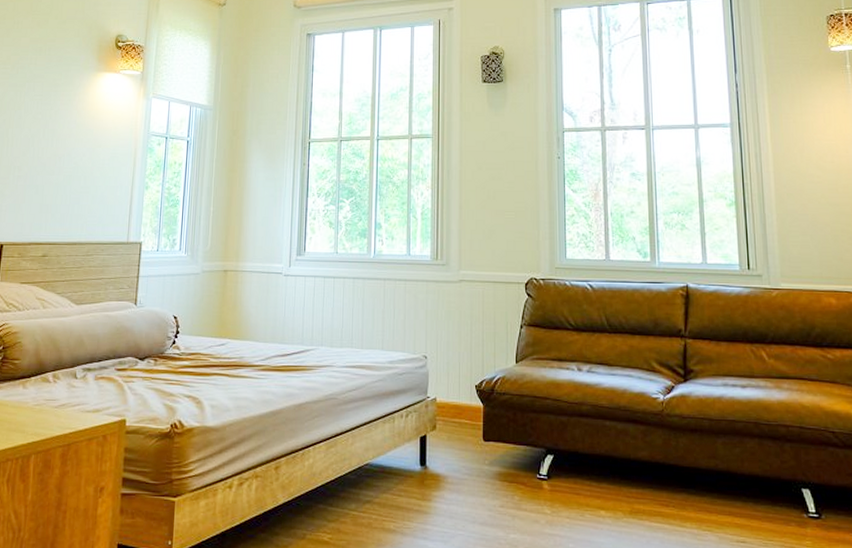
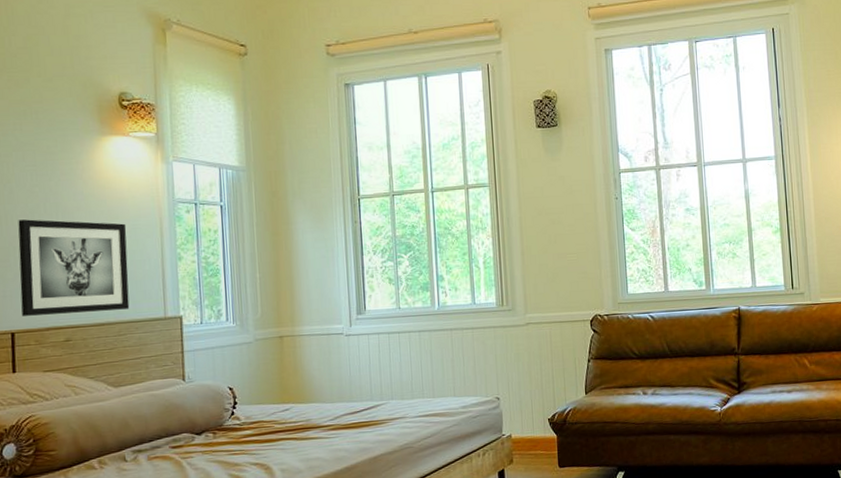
wall art: none [12,143,107,231] -> present [18,219,130,316]

